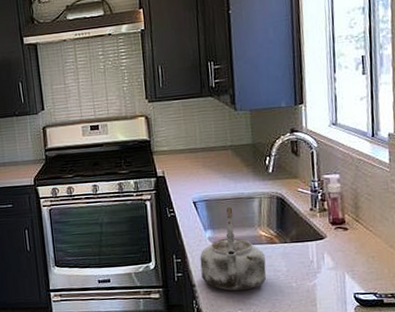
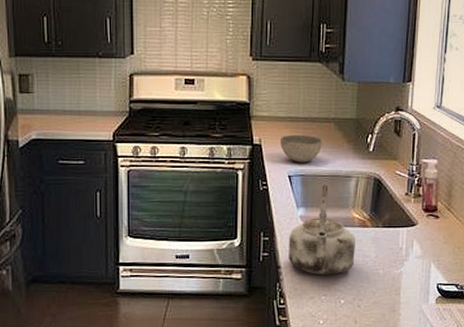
bowl: none [182,163,222,189] -> present [281,134,322,163]

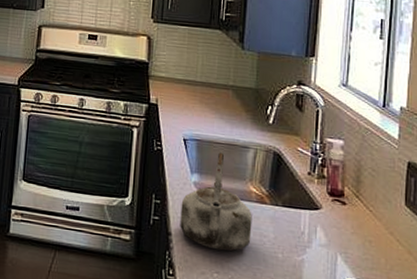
bowl: present [281,134,322,163] -> none [177,97,219,128]

